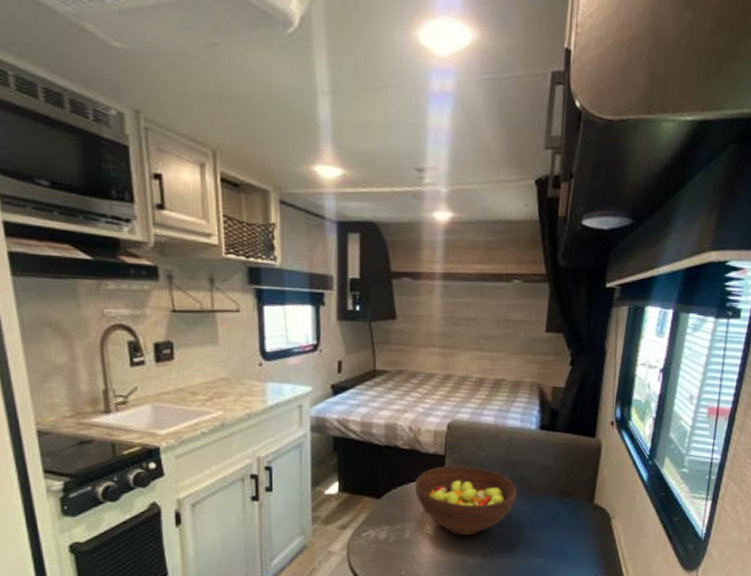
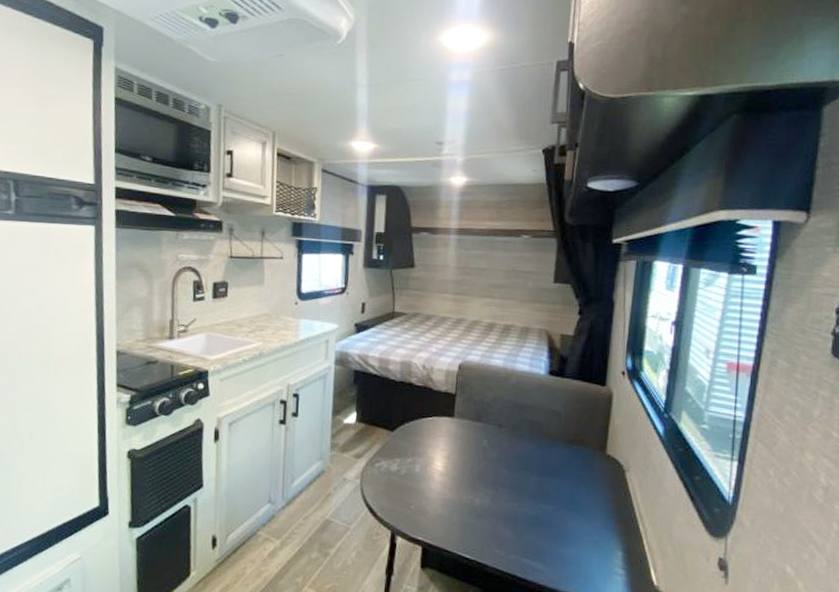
fruit bowl: present [414,466,517,536] -> none [426,404,526,476]

